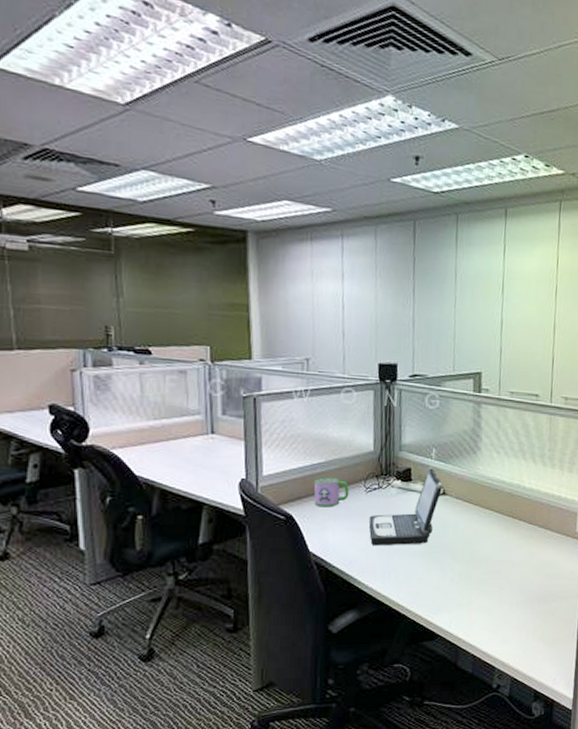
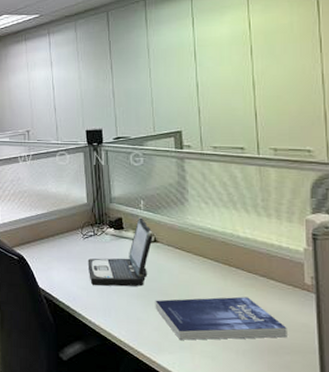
mug: present [313,476,349,508] -> none [39,225,69,251]
book: none [437,548,557,597] -> present [155,296,287,340]

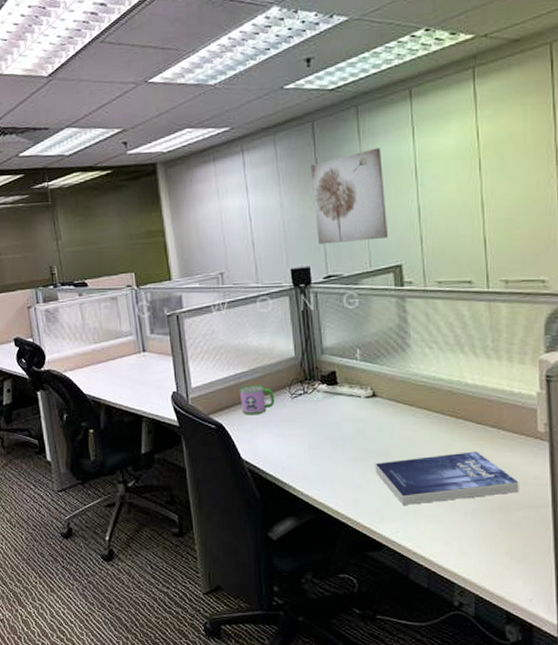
mug: none [39,225,69,251] -> present [239,385,275,415]
laptop: present [87,217,153,287] -> none [297,369,372,452]
wall art: none [105,33,171,111] -> present [310,147,389,245]

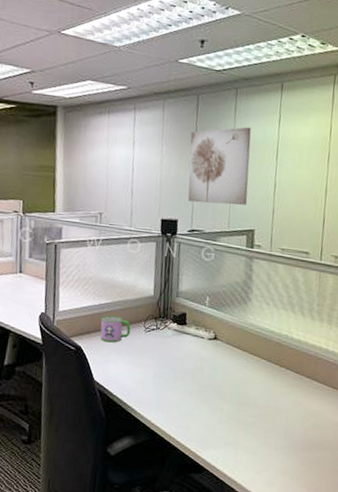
book: present [375,451,519,505] -> none [207,396,322,437]

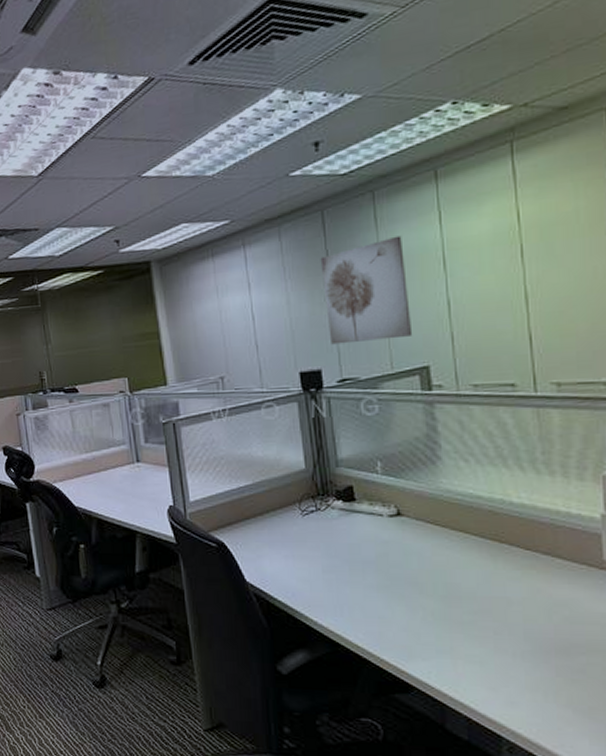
mug: present [100,315,131,343] -> none [242,500,283,533]

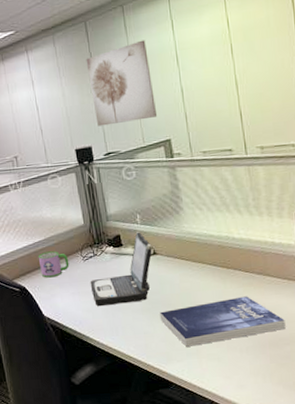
mug: none [242,500,283,533] -> present [38,251,69,278]
laptop: none [309,484,396,577] -> present [90,232,152,307]
book: none [401,582,581,642] -> present [159,296,286,347]

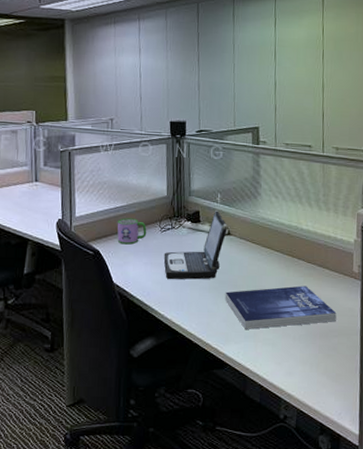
wall art: present [86,40,158,127] -> none [193,30,251,105]

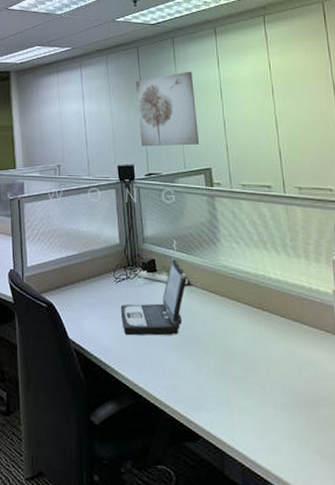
mug: present [117,218,147,245] -> none [69,267,101,297]
wall art: none [193,30,251,105] -> present [135,71,200,147]
book: present [225,285,337,329] -> none [190,344,323,395]

